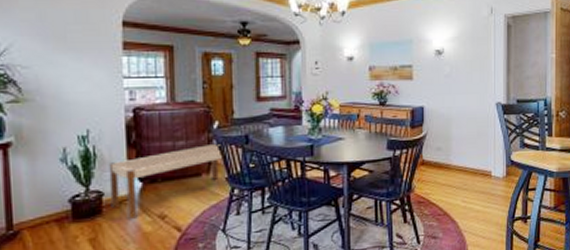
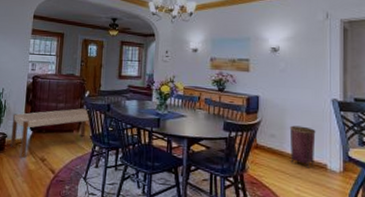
woven basket: none [455,134,481,178] -> present [289,125,316,168]

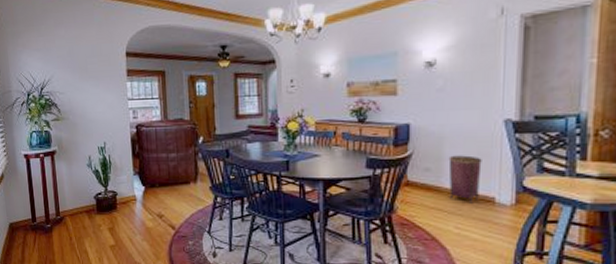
bench: present [10,108,89,159] -> none [120,156,206,217]

